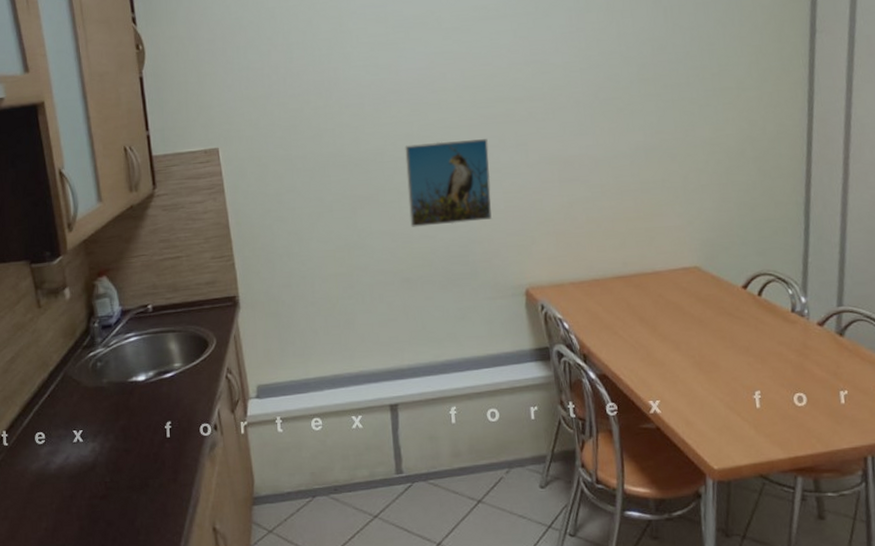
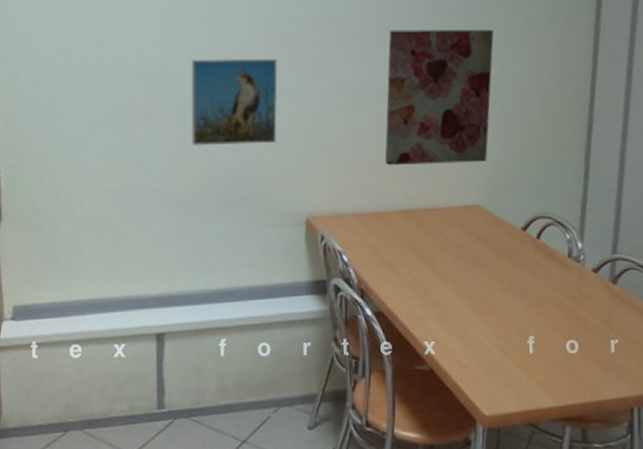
wall art: none [596,92,704,234] -> present [384,30,494,166]

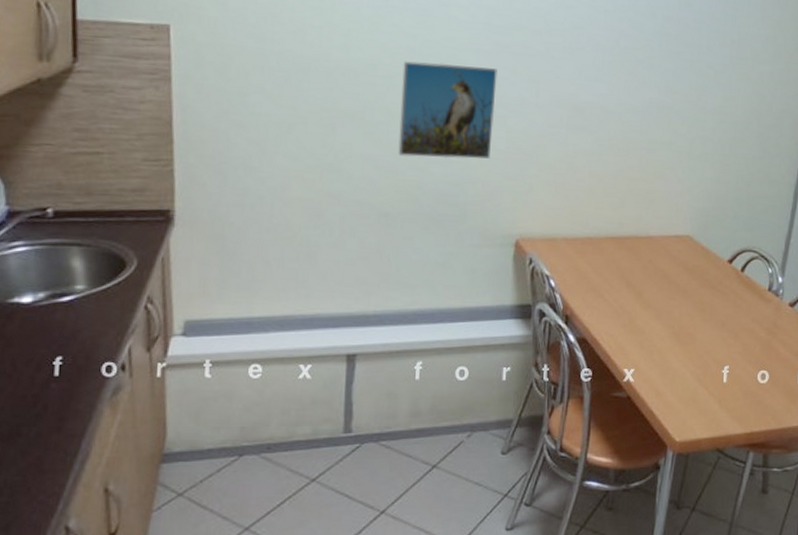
wall art: present [384,30,494,166] -> none [601,48,720,193]

